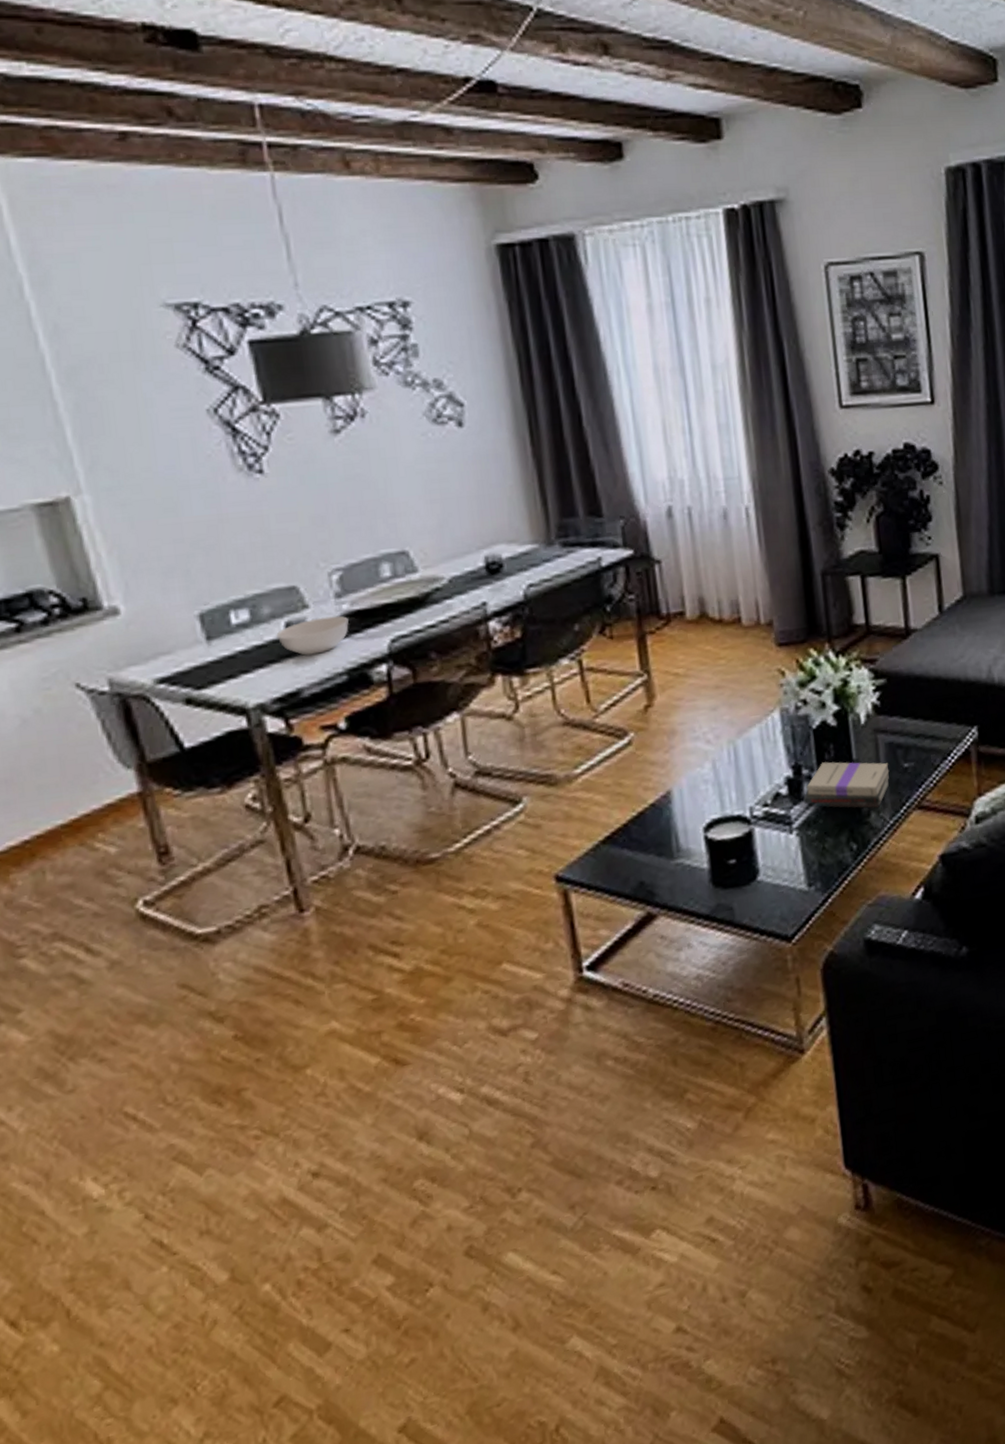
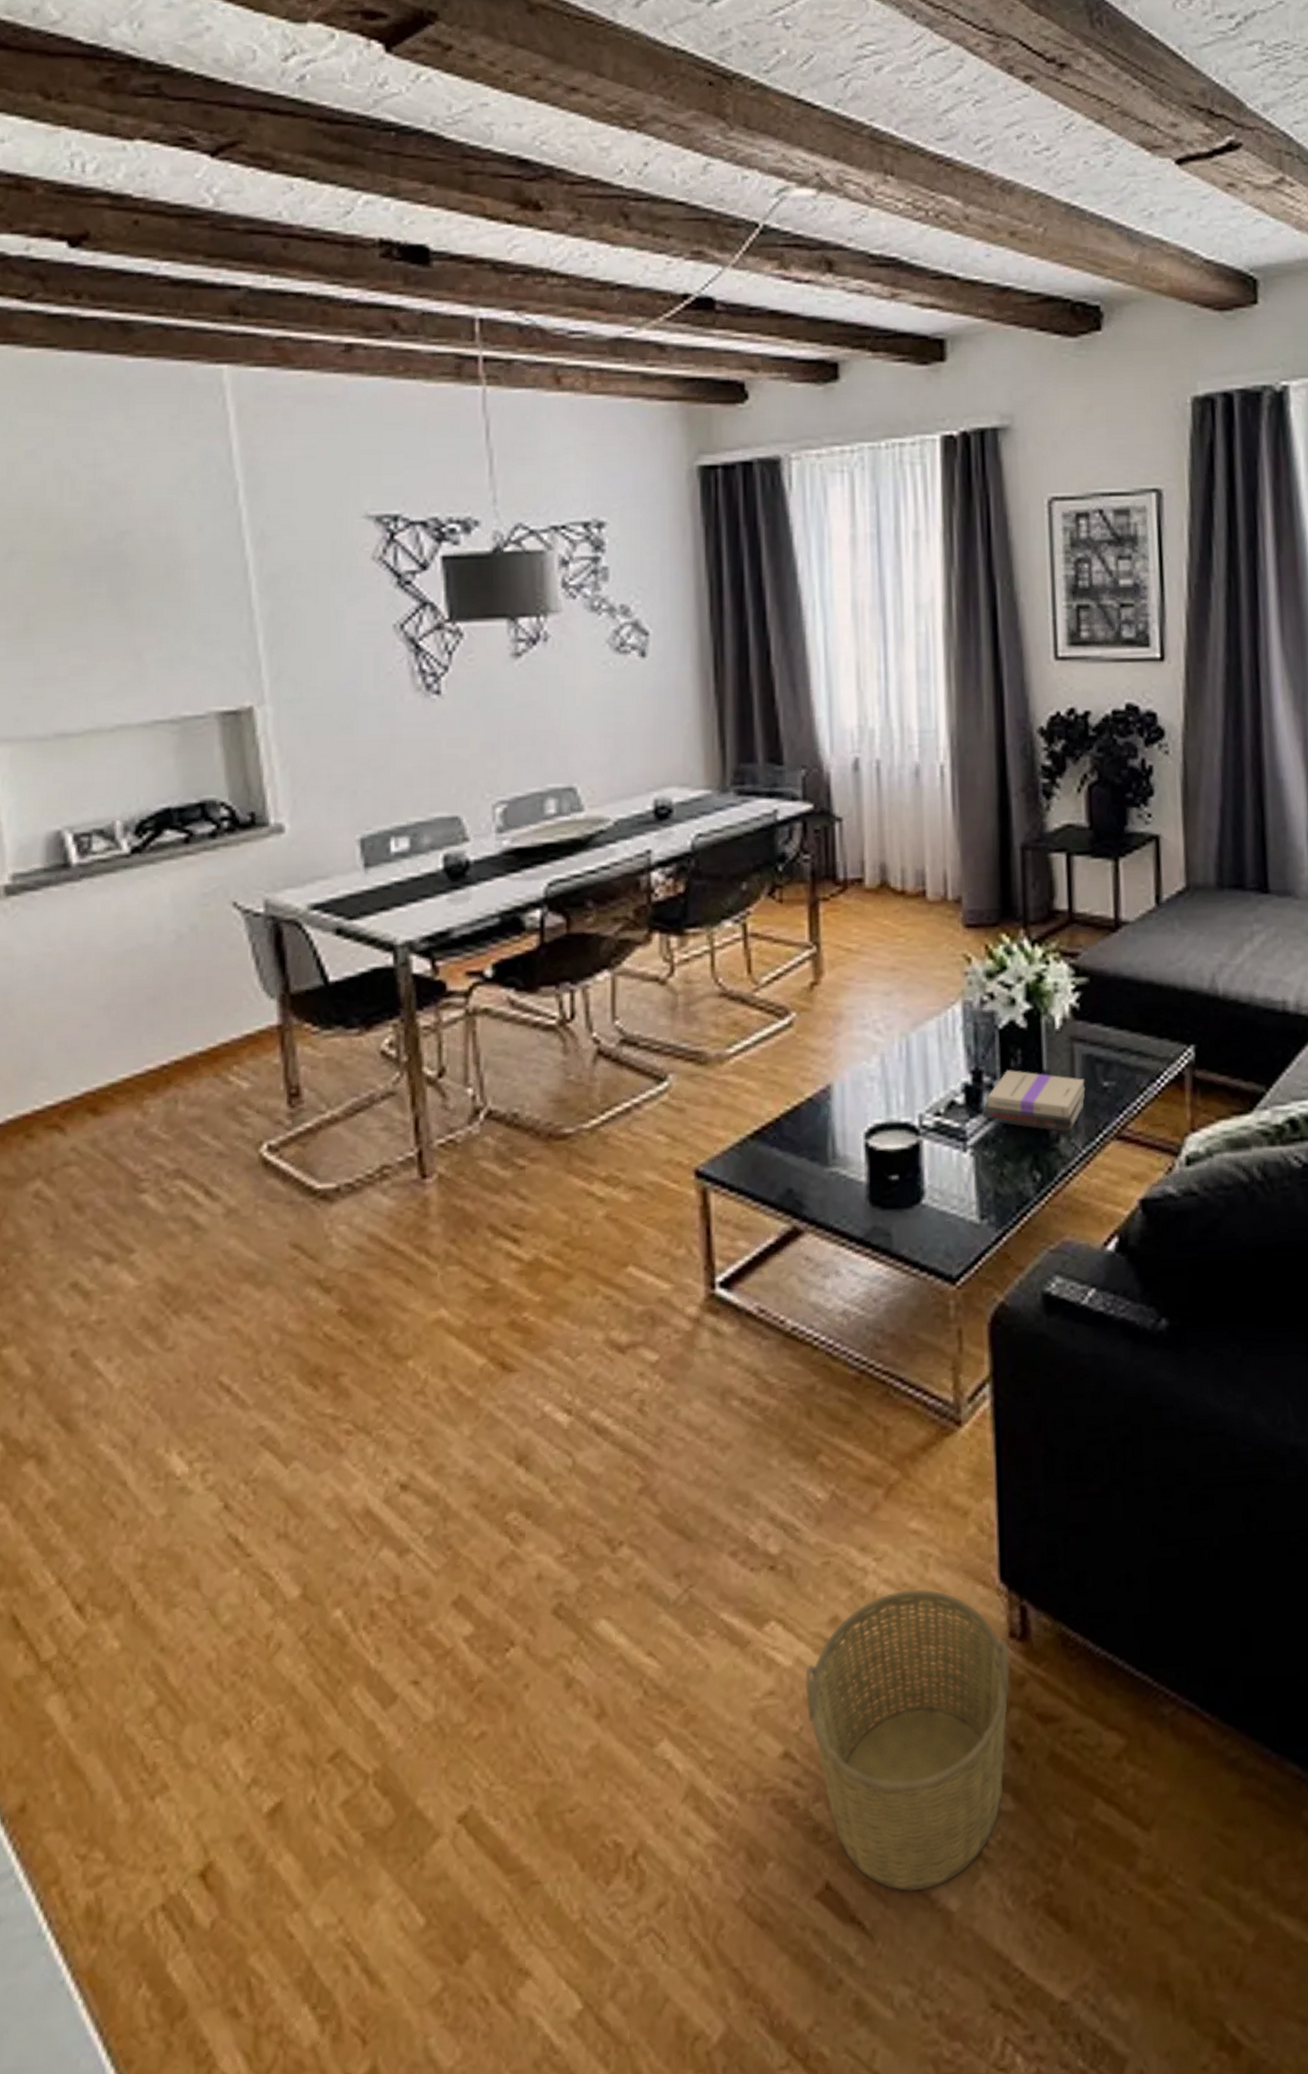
bowl: present [276,615,349,657] -> none [433,852,507,894]
basket: none [689,1183,858,1413] -> present [805,1588,1010,1891]

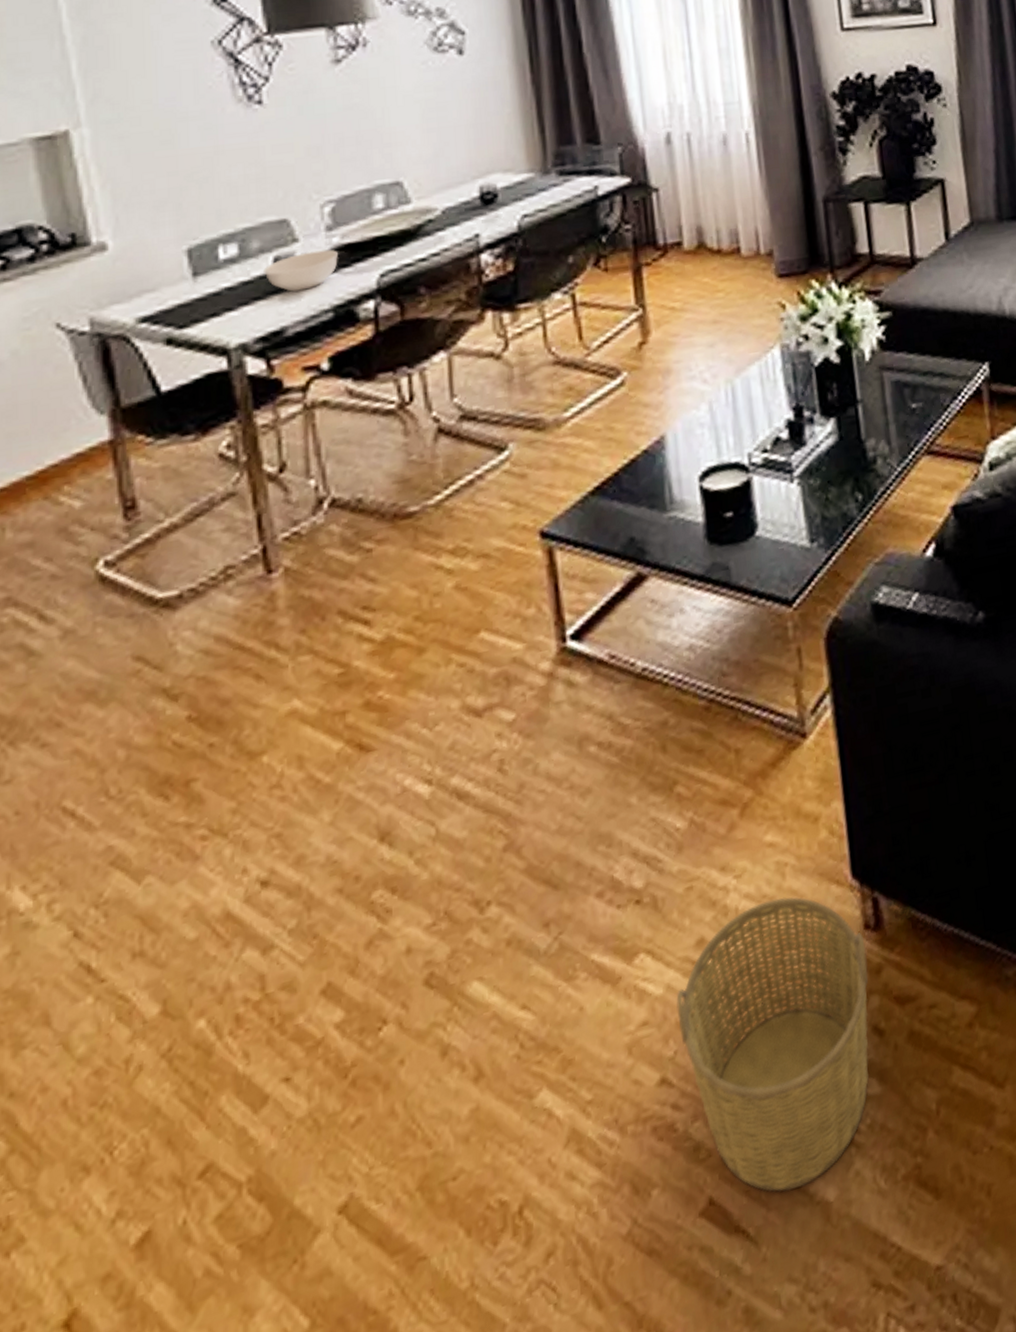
bowl: none [433,852,507,894] -> present [263,249,338,293]
books: present [982,1070,1086,1133] -> none [805,402,897,454]

